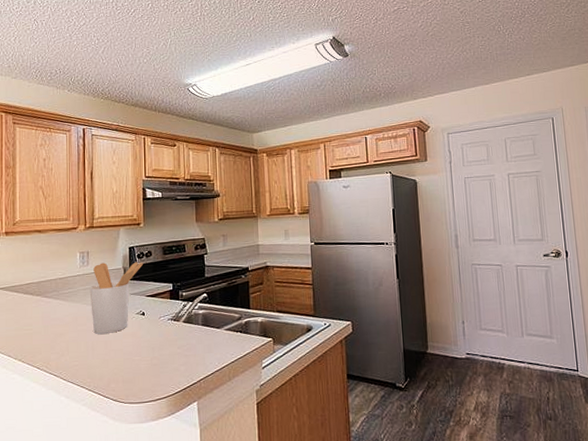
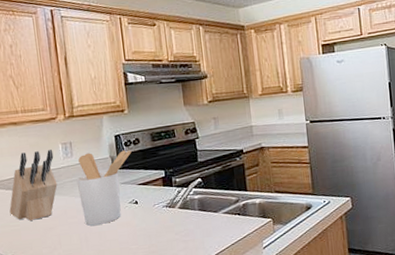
knife block: none [25,258,72,325] -> present [9,150,58,221]

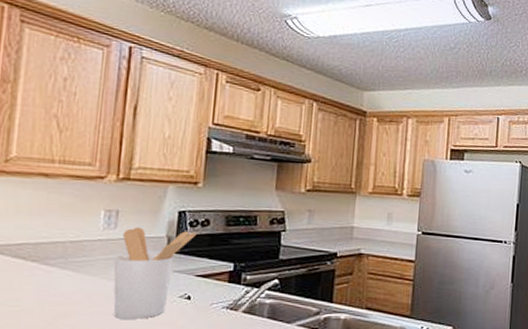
knife block: present [9,150,58,221] -> none [10,213,91,302]

